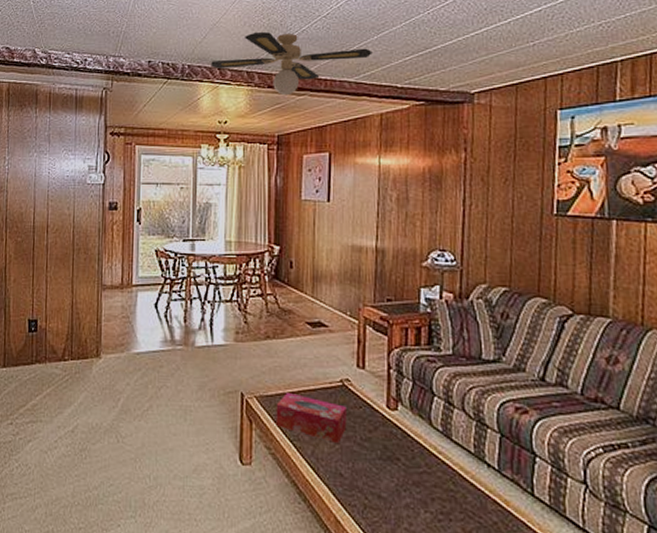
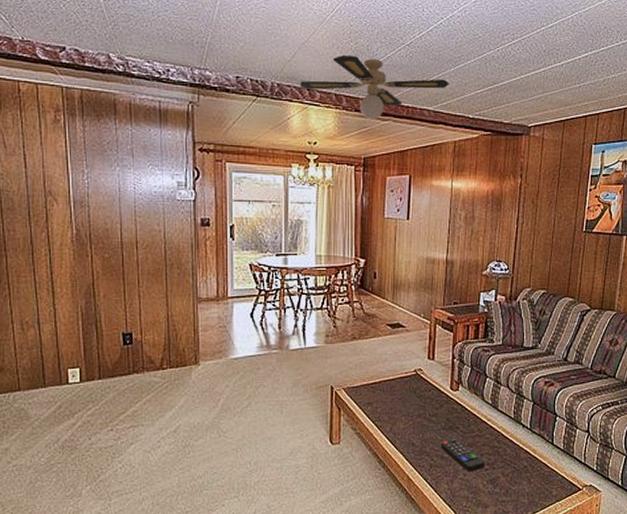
tissue box: present [276,393,347,443] -> none [361,383,419,420]
remote control: none [377,473,438,522] -> present [441,439,485,472]

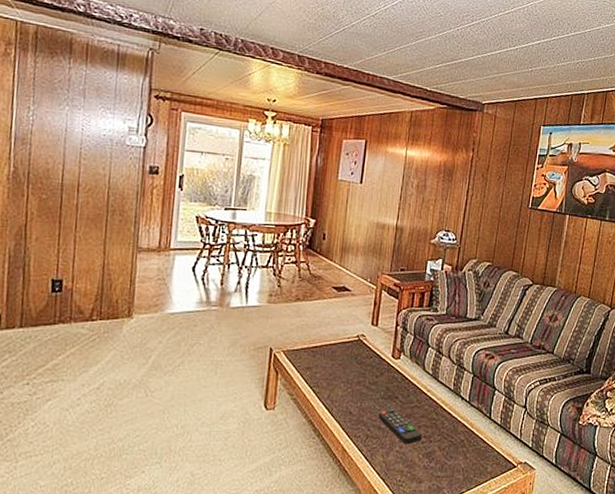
ceiling fan: present [300,56,449,120] -> none [264,19,410,84]

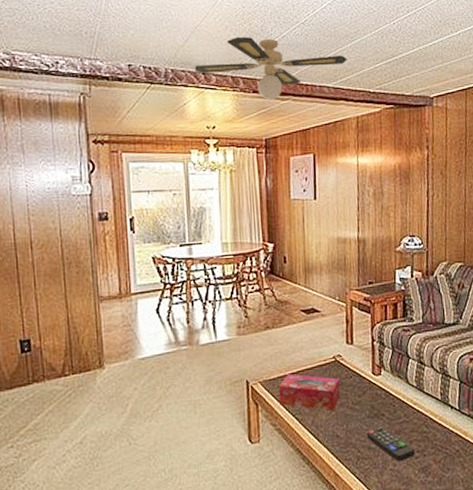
ceiling fan: none [264,19,410,84] -> present [194,37,347,101]
tissue box: none [299,347,360,387] -> present [278,374,341,411]

